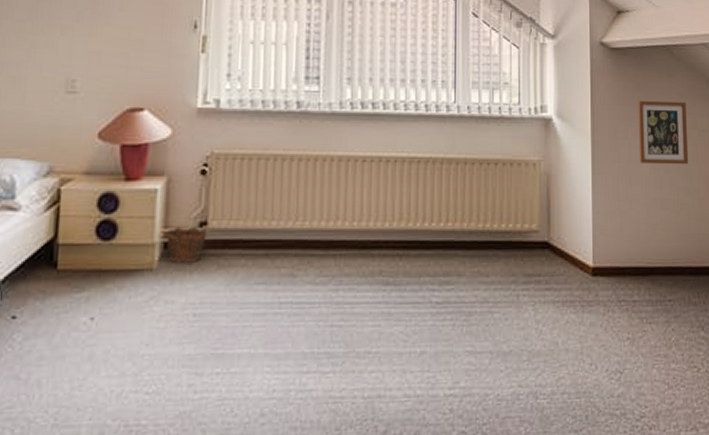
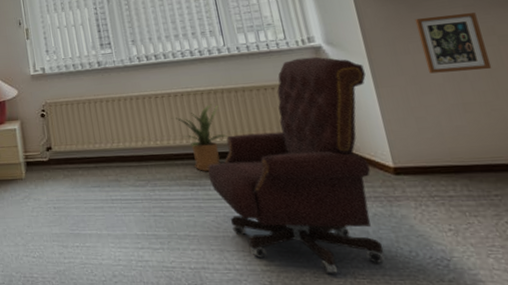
clay pot: present [166,226,208,265] -> none [26,150,53,176]
house plant: none [376,176,439,267] -> present [171,104,229,172]
office chair: none [407,130,586,396] -> present [207,56,385,274]

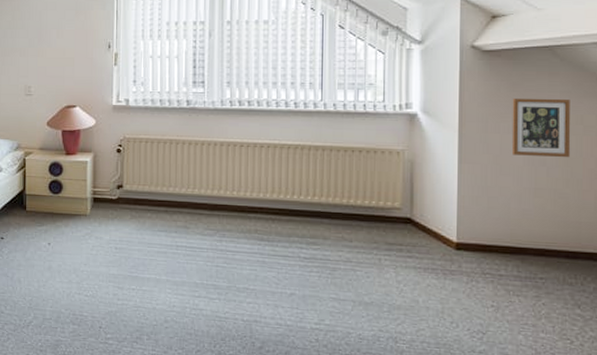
house plant: present [171,104,229,172] -> none [252,160,306,228]
office chair: present [207,56,385,274] -> none [278,123,452,338]

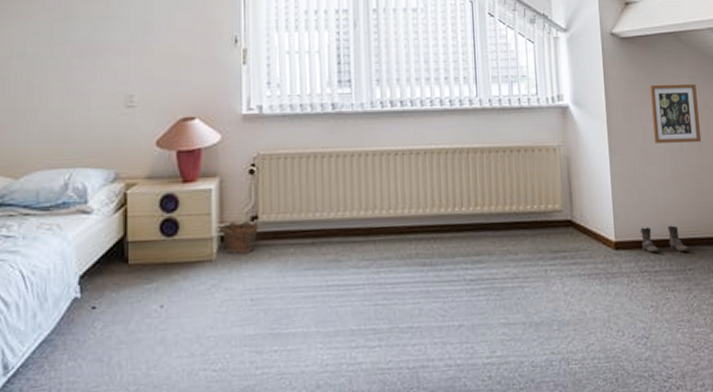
clay pot: none [94,187,123,214] -> present [222,220,259,255]
boots: none [485,233,542,262] -> present [639,225,689,253]

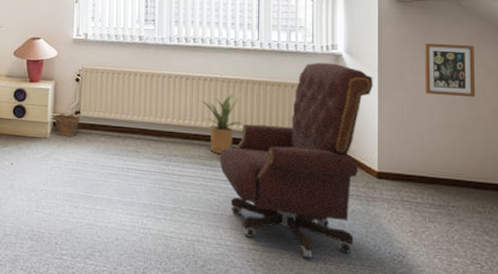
house plant: none [409,166,468,249] -> present [196,92,245,155]
office chair: none [441,117,603,362] -> present [219,62,373,259]
boots: present [639,225,689,253] -> none [403,163,454,191]

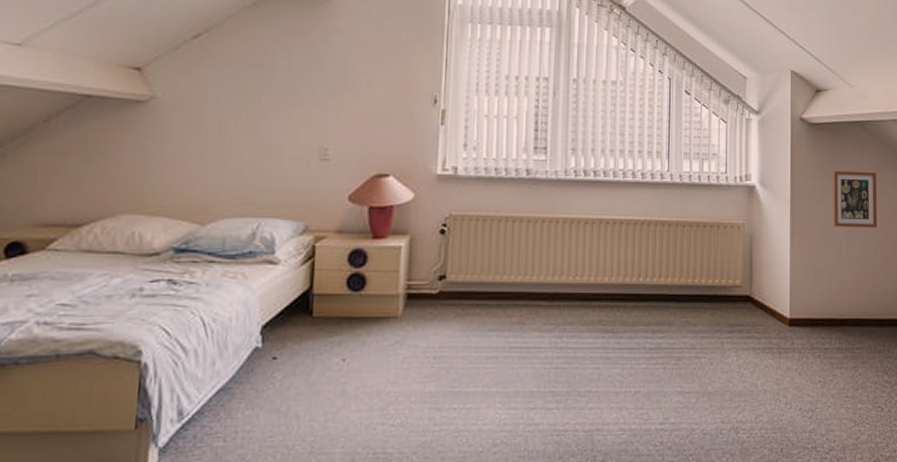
clay pot: present [54,113,80,137] -> none [409,279,446,313]
house plant: present [196,92,245,155] -> none [597,237,652,317]
office chair: present [219,62,373,259] -> none [623,196,785,430]

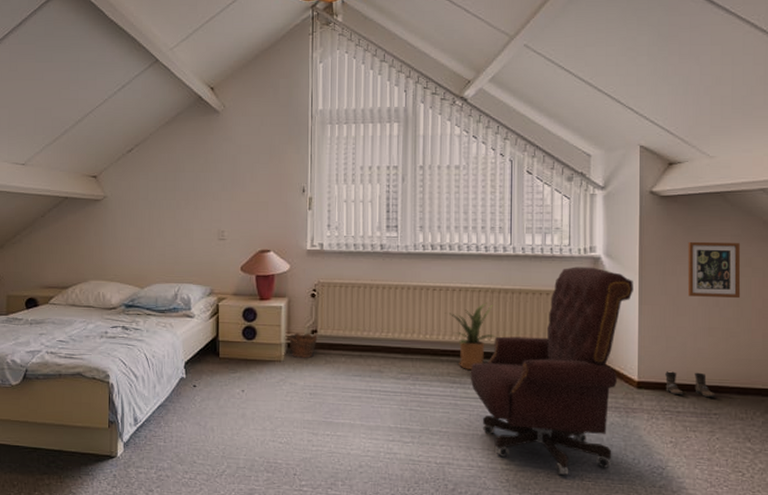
clay pot: none [409,279,446,313] -> present [289,332,317,359]
house plant: none [597,237,652,317] -> present [444,303,497,371]
office chair: none [623,196,785,430] -> present [470,266,633,476]
boots: none [813,306,858,332] -> present [664,371,716,398]

